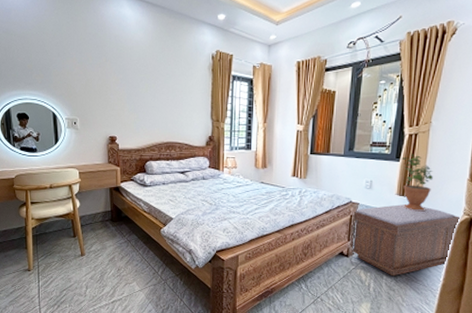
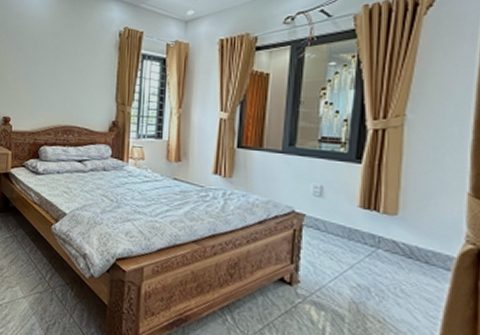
bench: present [350,204,460,277] -> none [295,220,460,321]
potted plant: present [401,153,433,212] -> none [364,153,413,234]

